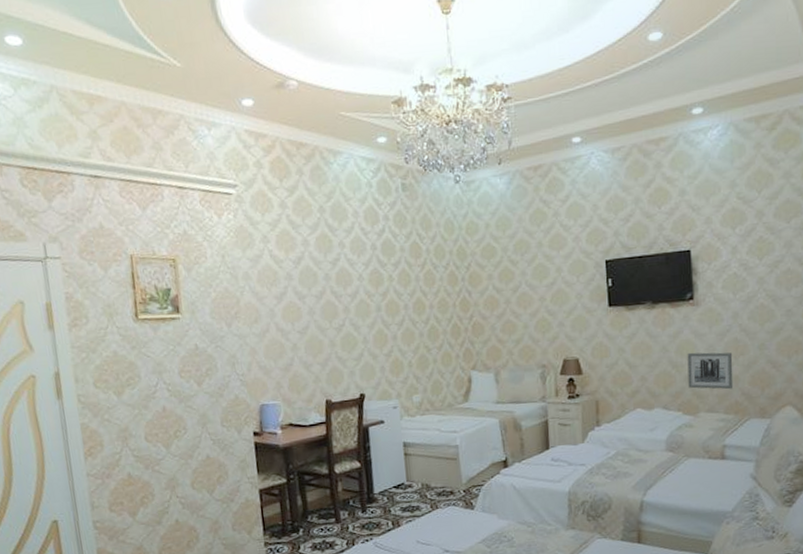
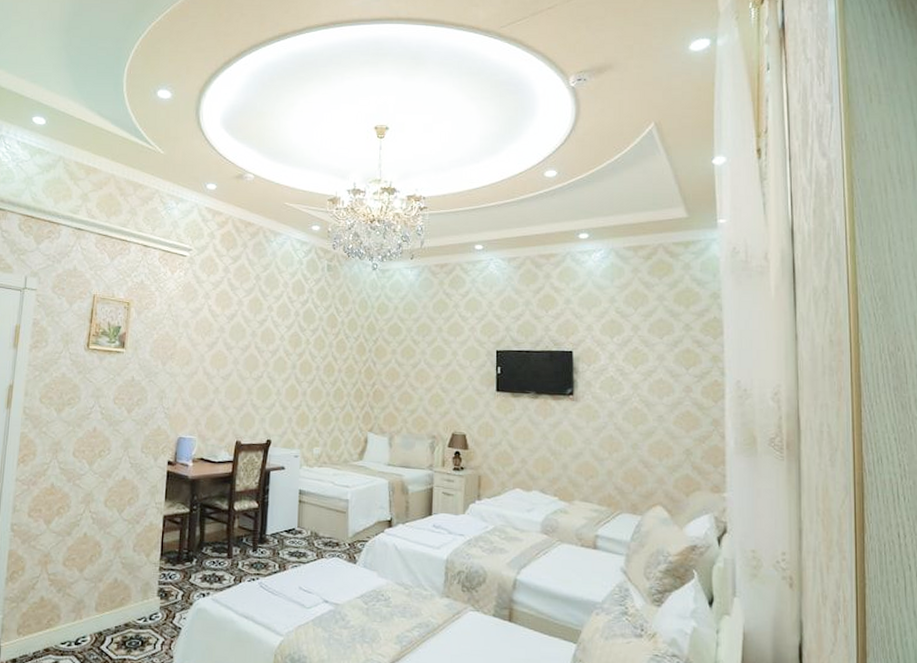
wall art: present [687,352,734,390] -> none [565,442,607,482]

